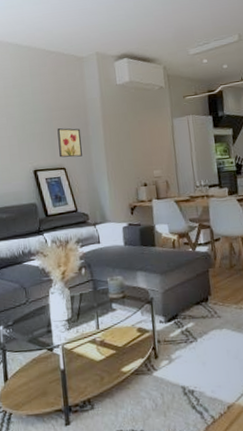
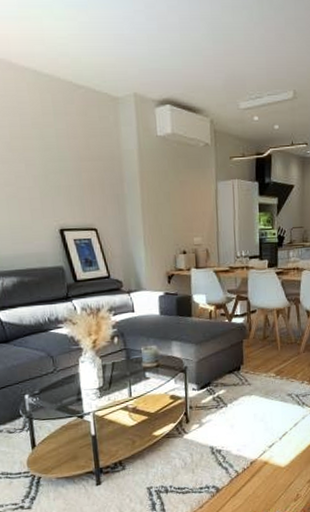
wall art: present [57,128,82,158] -> none [87,182,116,218]

